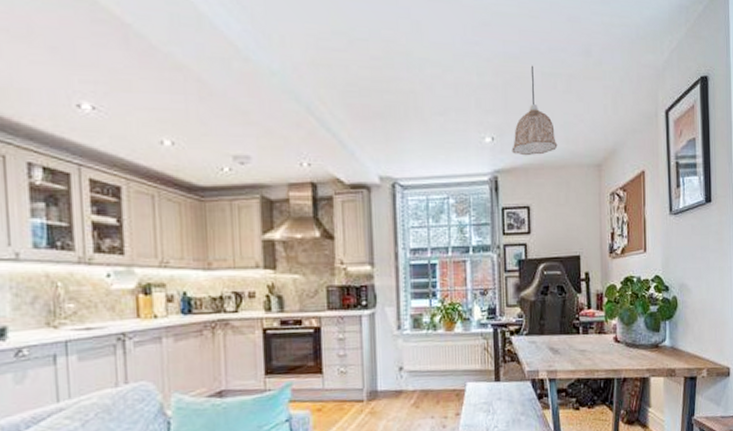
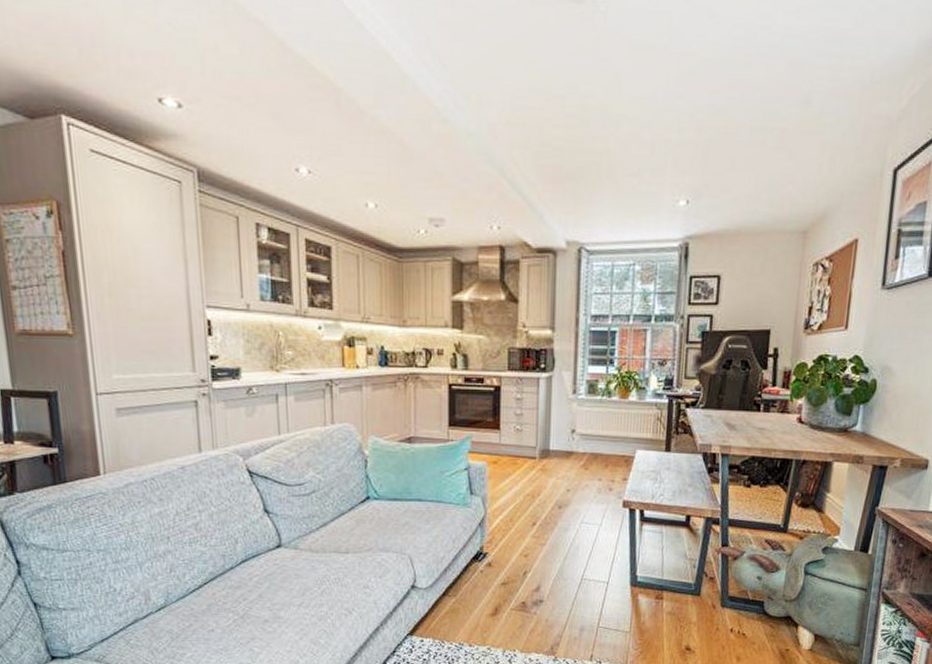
pendant lamp: present [512,65,558,156] -> none [707,119,759,221]

